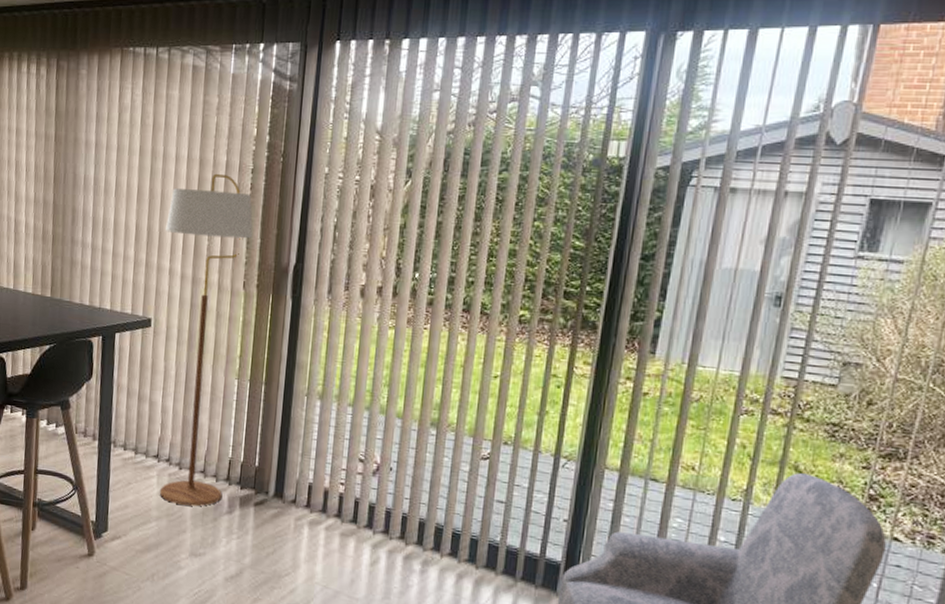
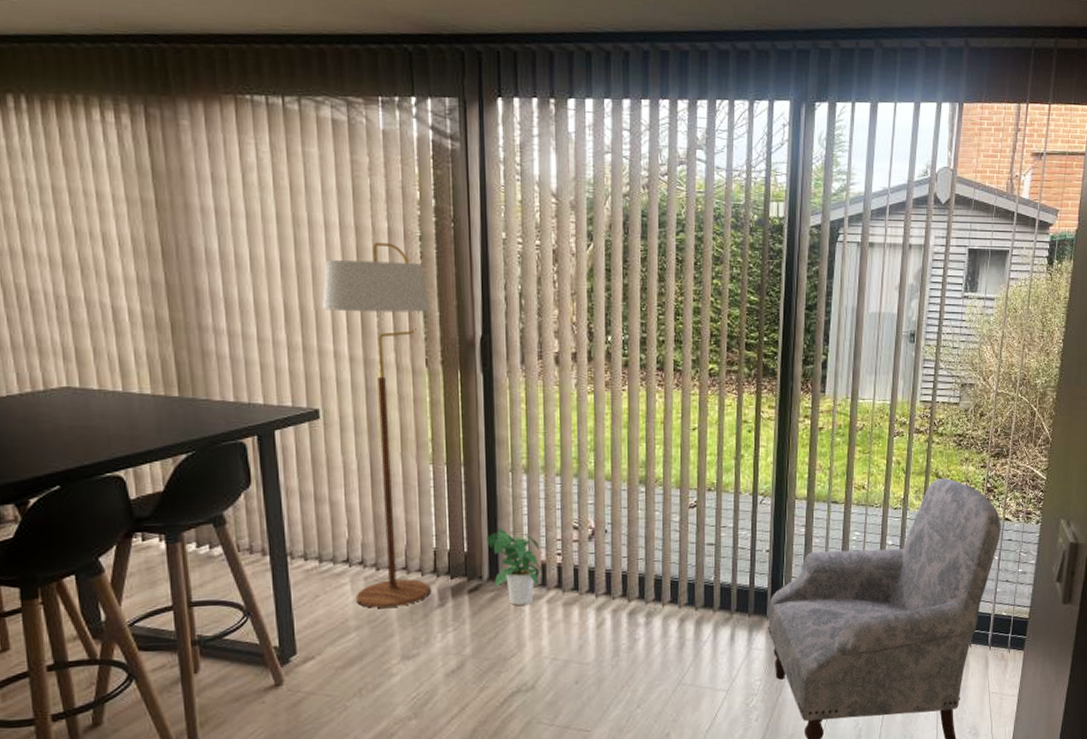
potted plant: none [276,448,325,528] -> present [487,528,542,605]

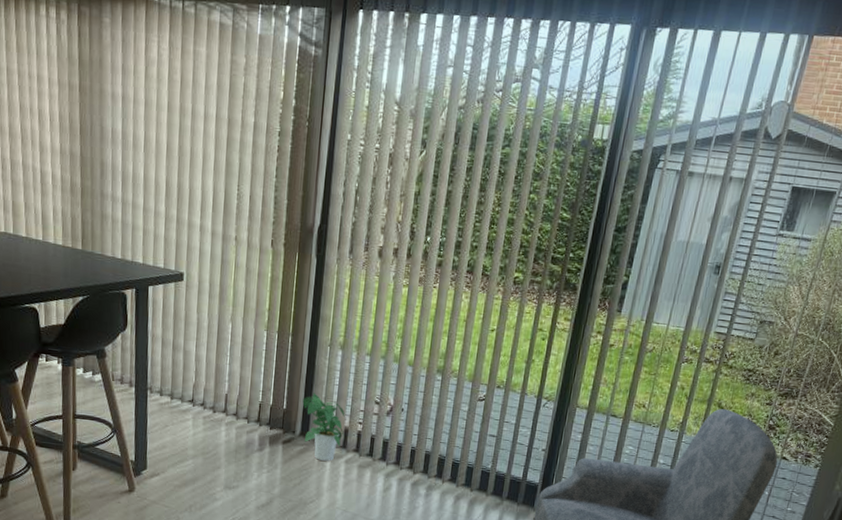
floor lamp: present [323,242,431,608] -> none [195,134,281,445]

